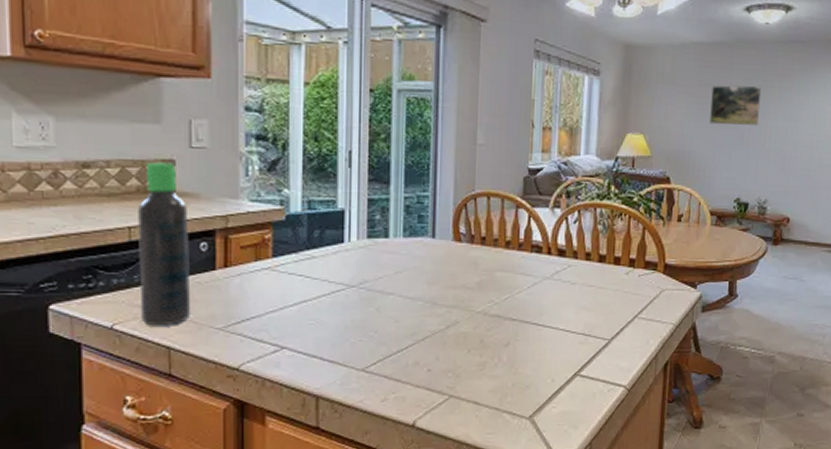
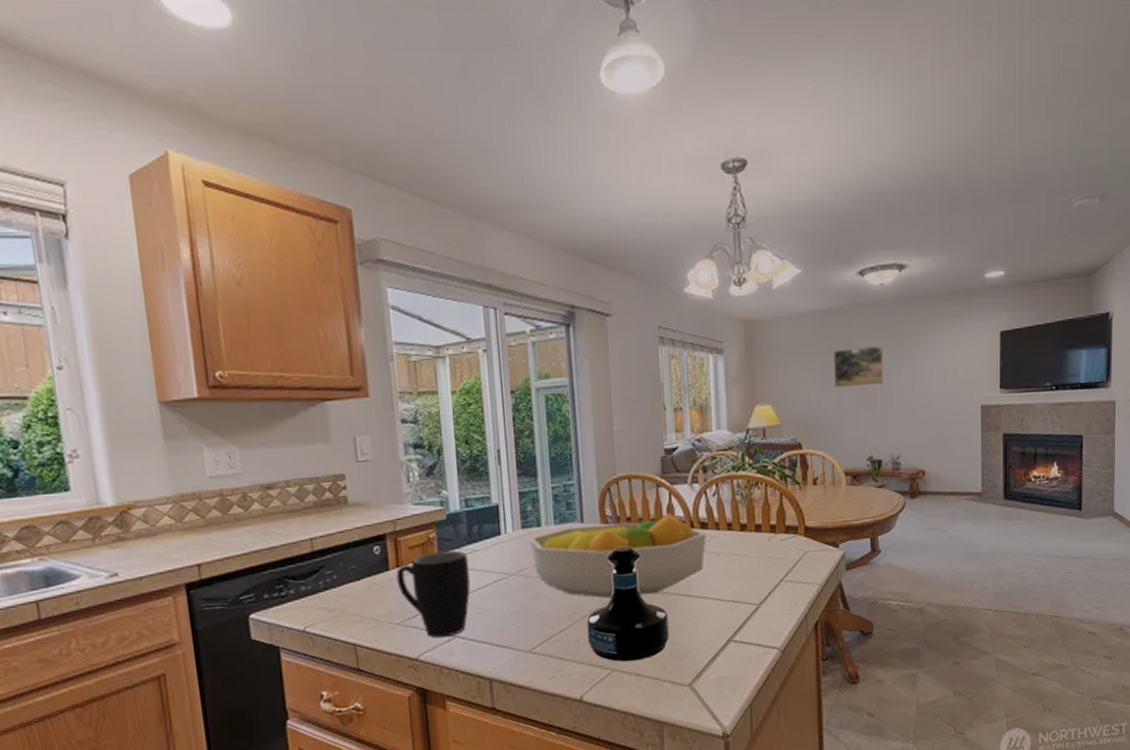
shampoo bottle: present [136,162,191,326] -> none [317,477,372,626]
mug: none [223,254,305,348] -> present [396,550,471,638]
fruit bowl: none [374,236,563,320] -> present [529,512,706,598]
tequila bottle: none [427,266,515,389] -> present [587,545,669,662]

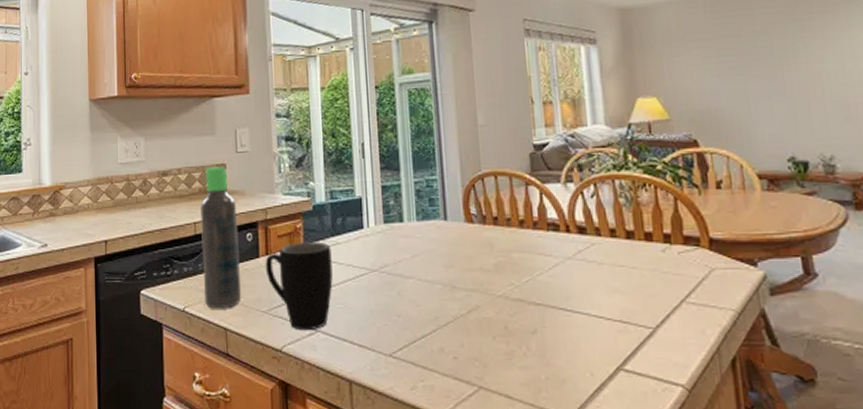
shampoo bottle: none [317,477,372,626] -> present [200,166,242,309]
fruit bowl: present [529,512,706,598] -> none [391,213,585,305]
tequila bottle: present [587,545,669,662] -> none [451,248,545,381]
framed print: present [834,345,884,388] -> none [731,27,803,78]

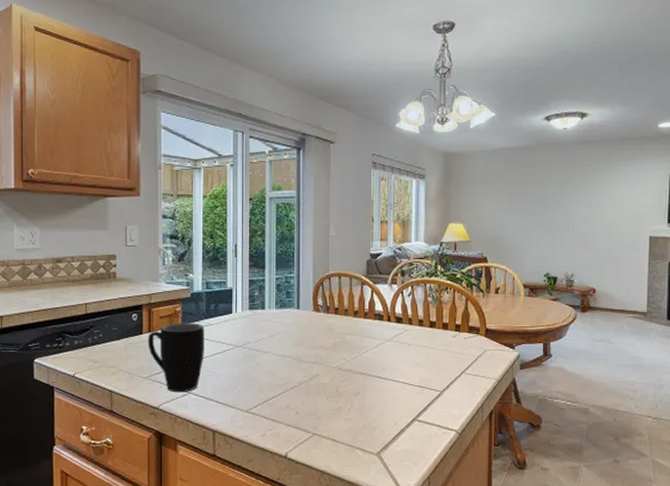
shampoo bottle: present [200,166,242,309] -> none [90,257,126,375]

